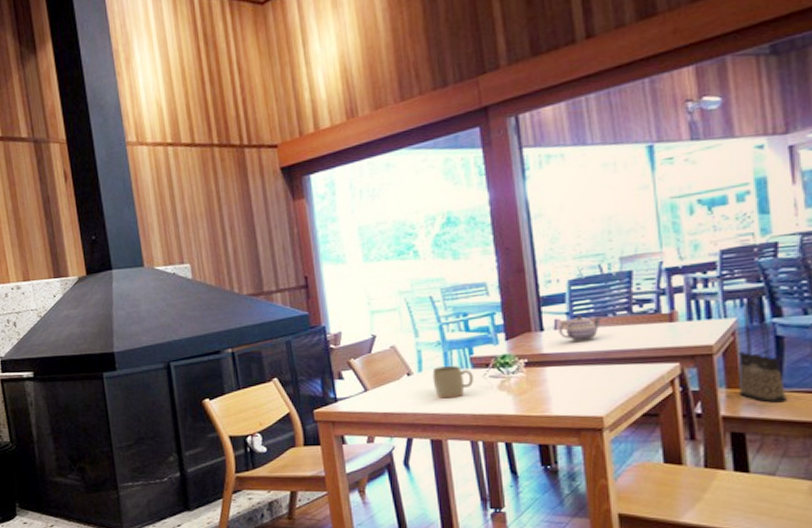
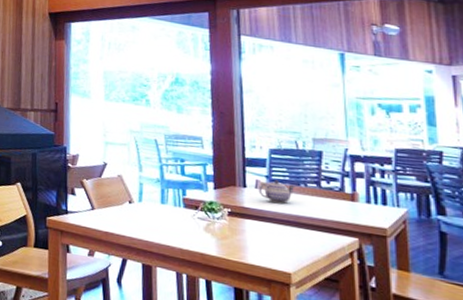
mug: present [432,366,473,399] -> none [149,200,184,231]
tote bag: present [738,301,787,403] -> none [408,197,449,292]

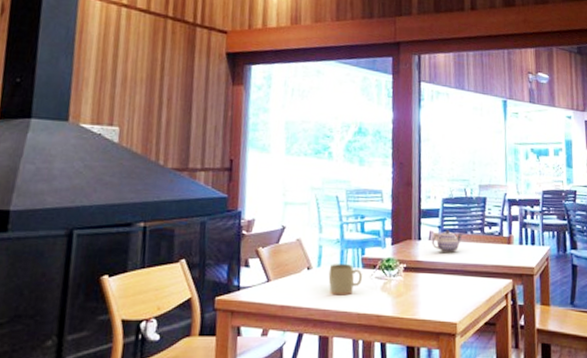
mug: none [149,200,184,231] -> present [328,264,362,296]

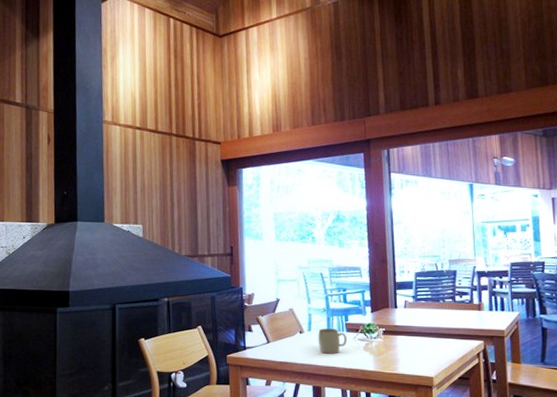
teapot: present [431,229,463,254] -> none [407,299,436,319]

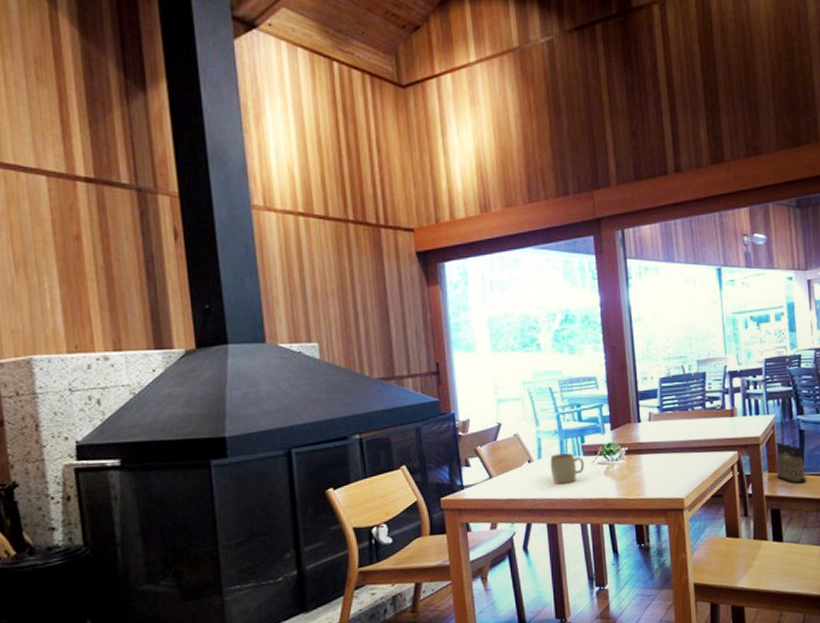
tote bag: none [519,301,548,376] -> present [776,401,806,484]

